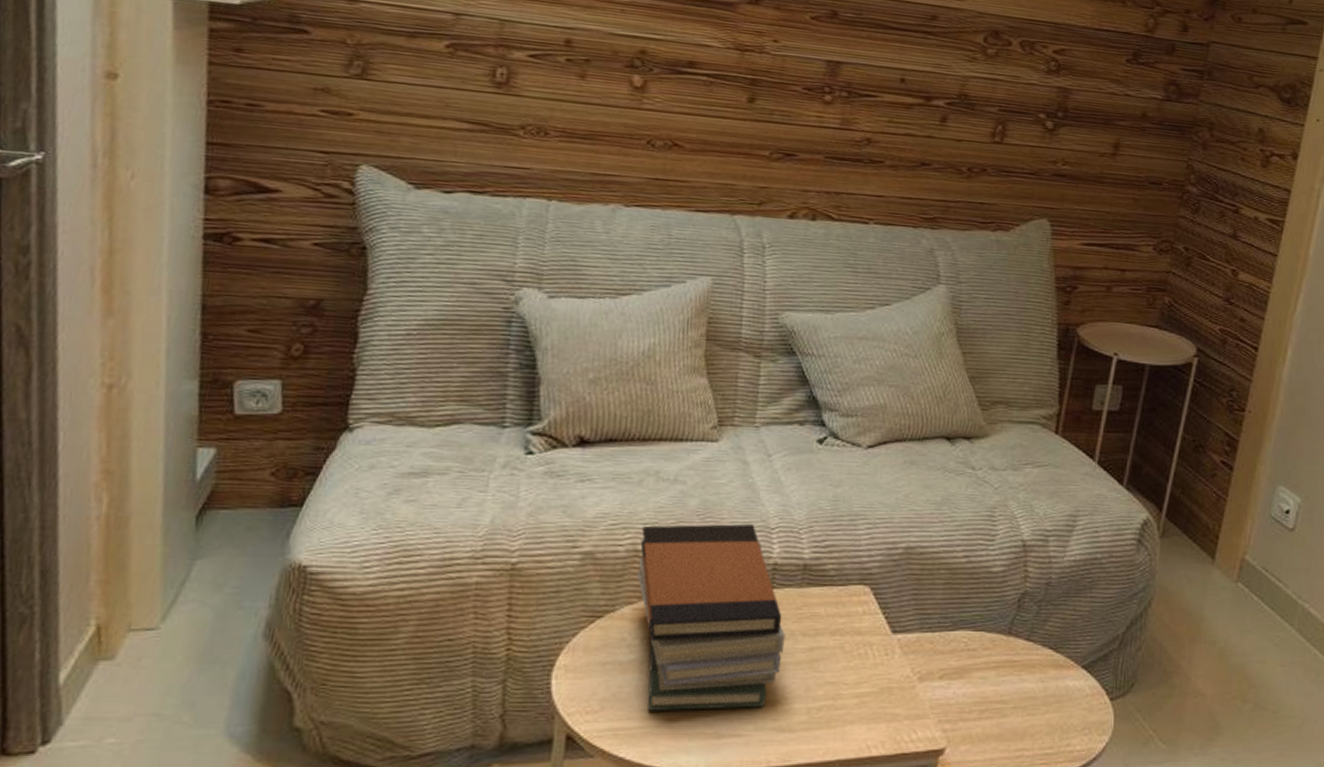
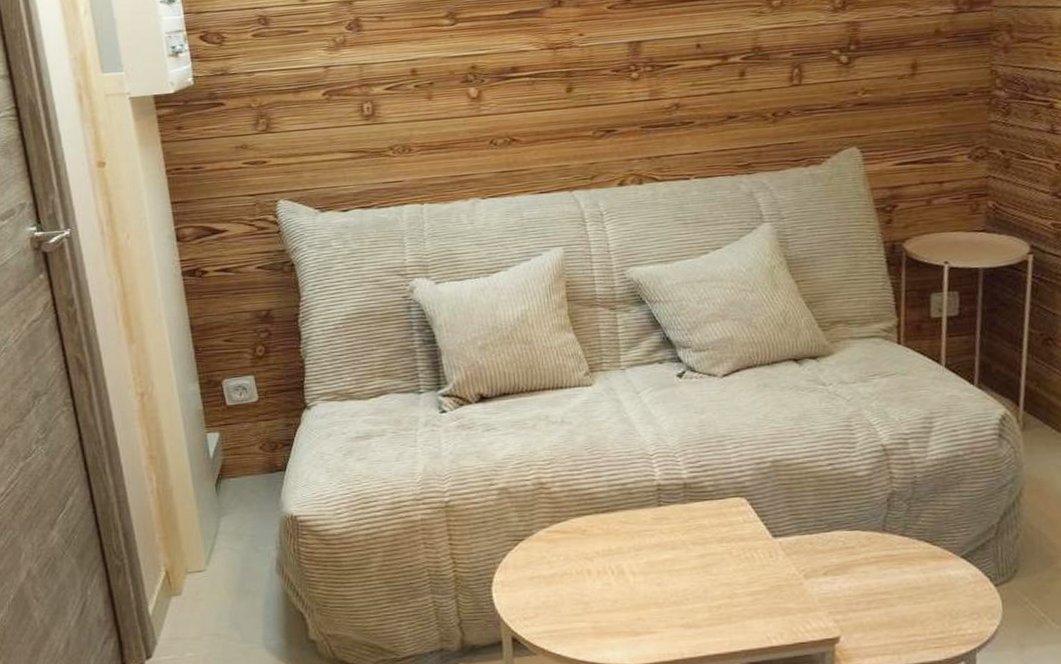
book stack: present [637,524,786,711] -> none [542,453,679,615]

